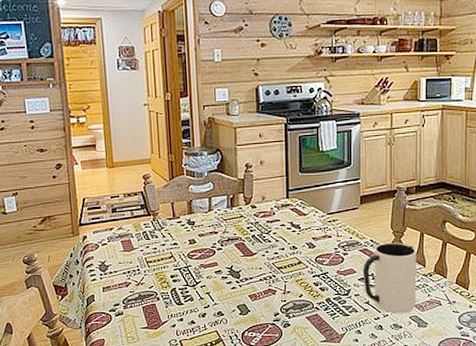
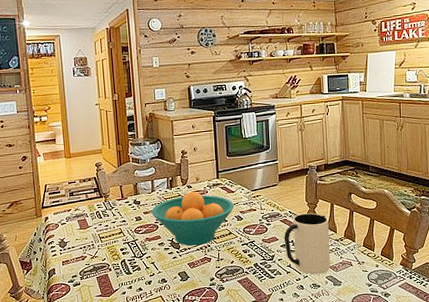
fruit bowl: none [208,212,306,276] -> present [152,191,235,246]

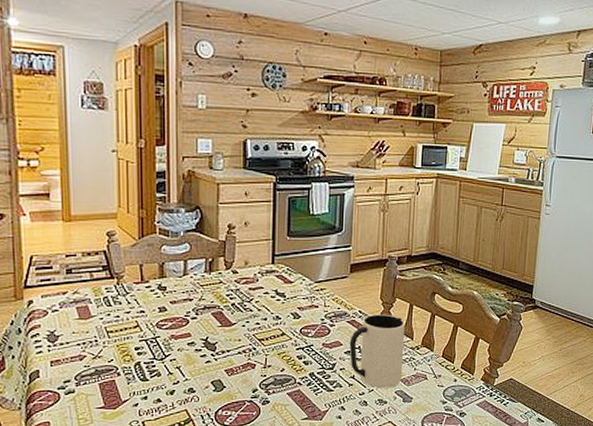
fruit bowl: present [152,191,235,246] -> none [182,278,292,348]

